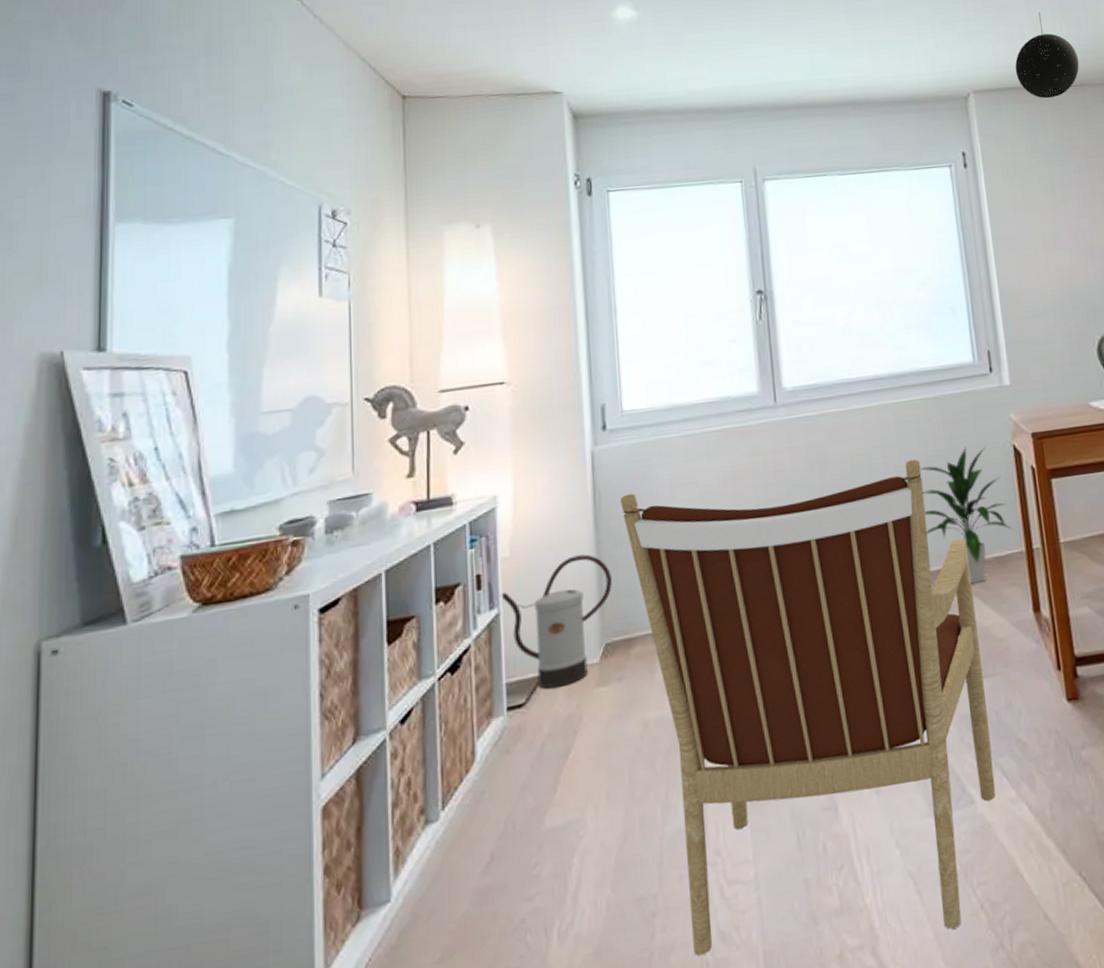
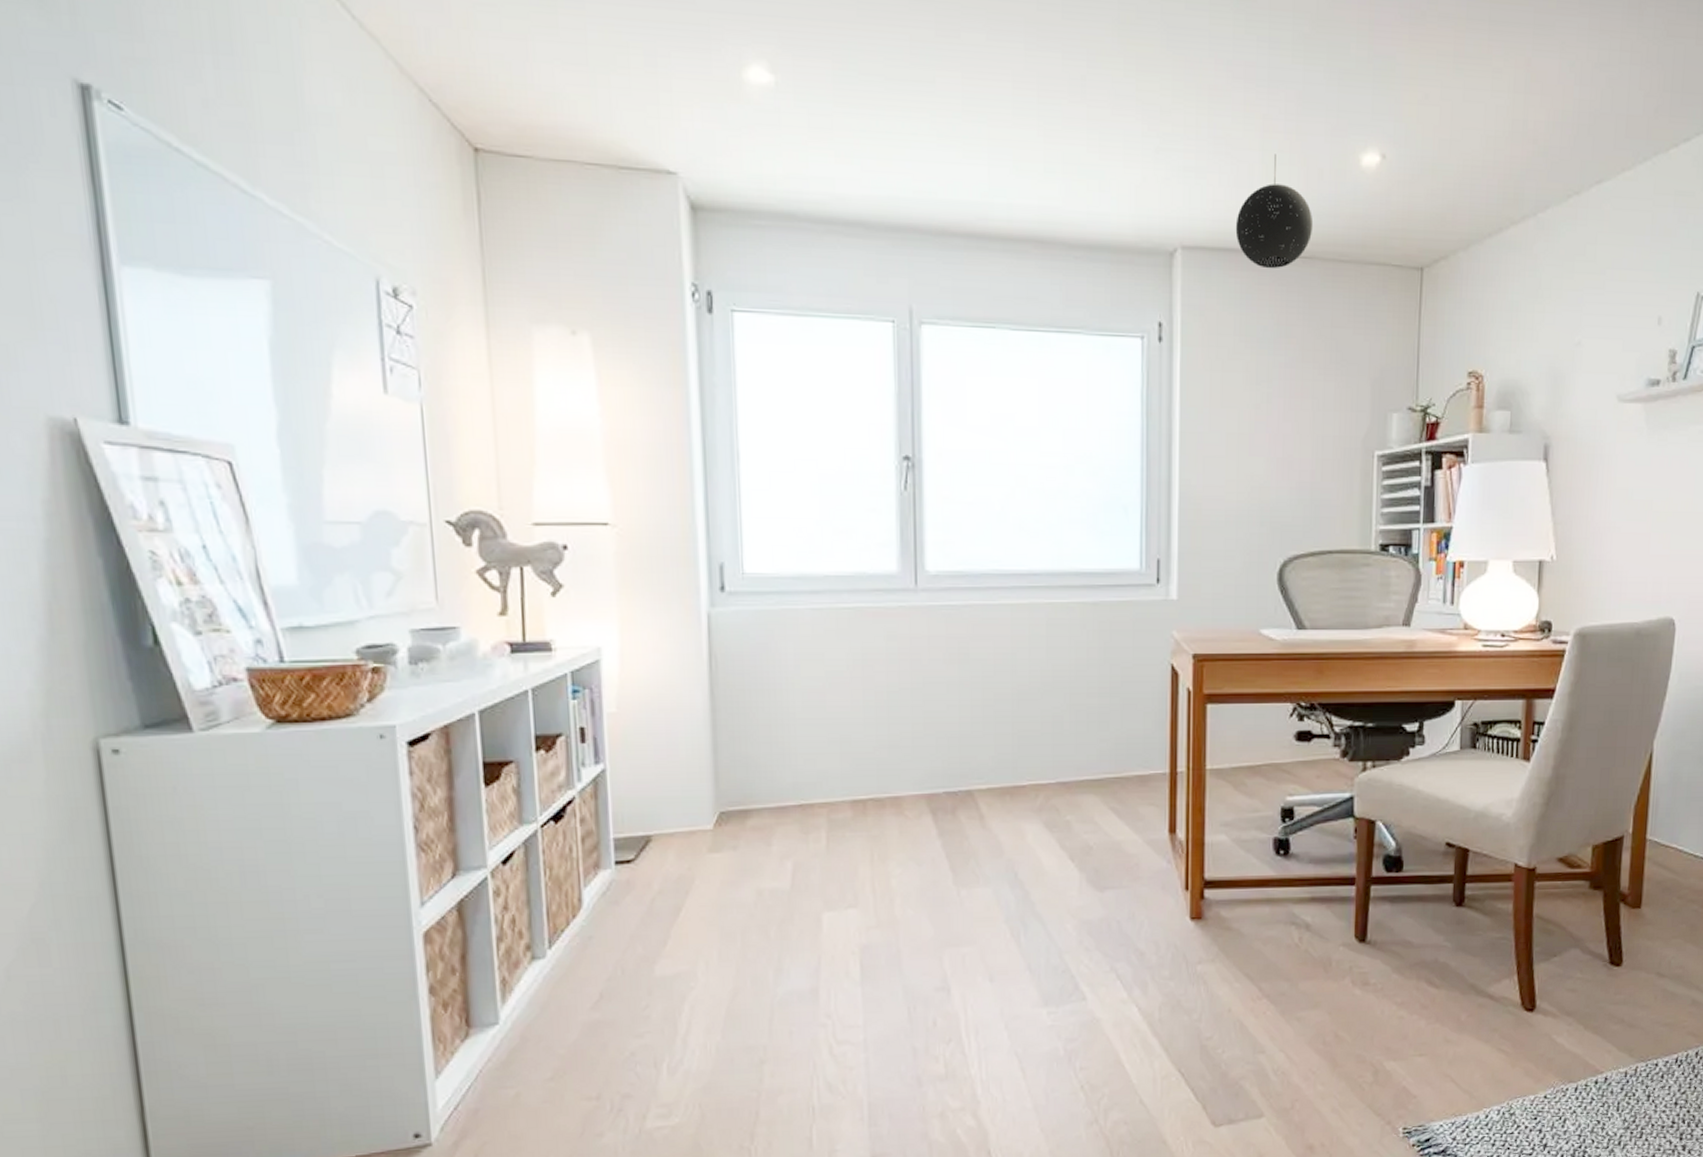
watering can: present [500,554,612,689] -> none [606,720,728,848]
armchair: present [619,459,996,957] -> none [738,663,1109,1103]
indoor plant: present [920,447,1012,585] -> none [1068,659,1158,800]

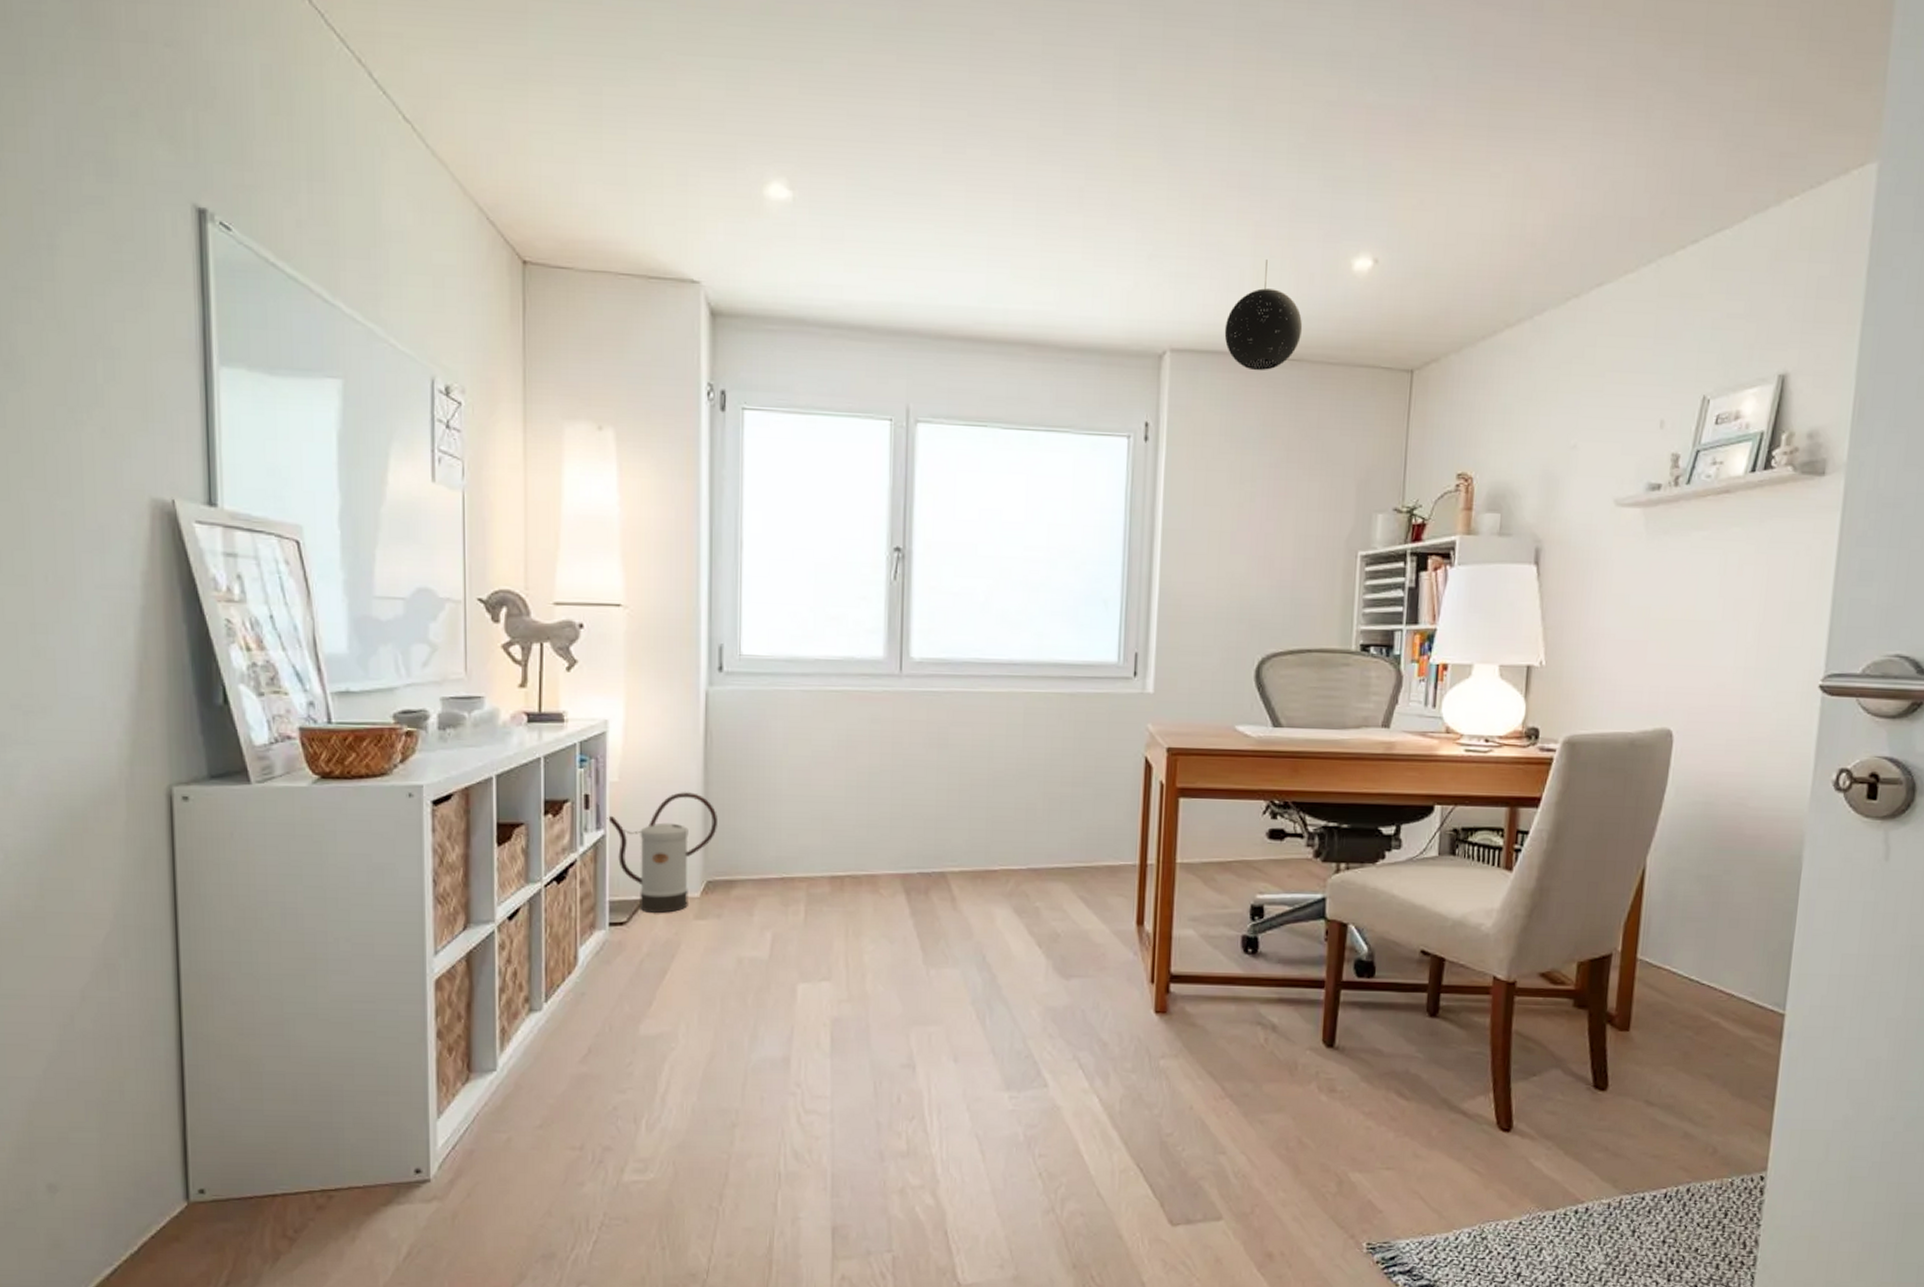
watering can: none [606,720,728,848] -> present [607,792,717,913]

